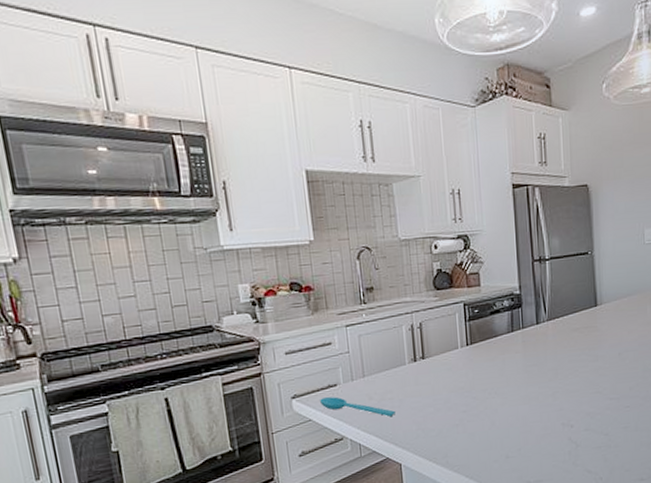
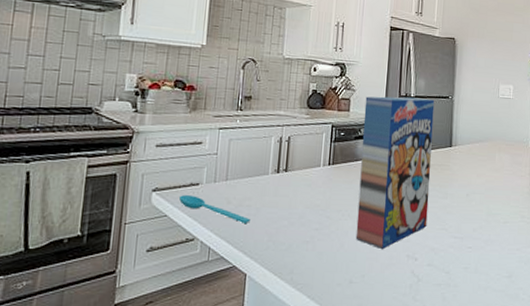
cereal box: none [495,258,579,421] -> present [355,96,435,249]

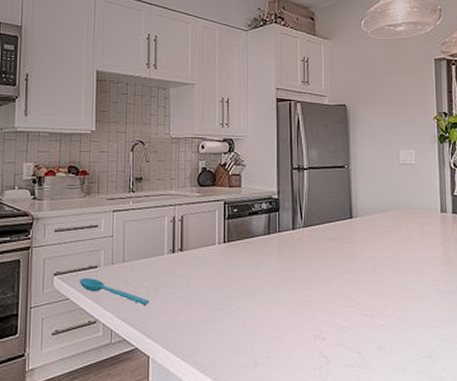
cereal box: present [355,96,435,249] -> none [256,169,332,328]

